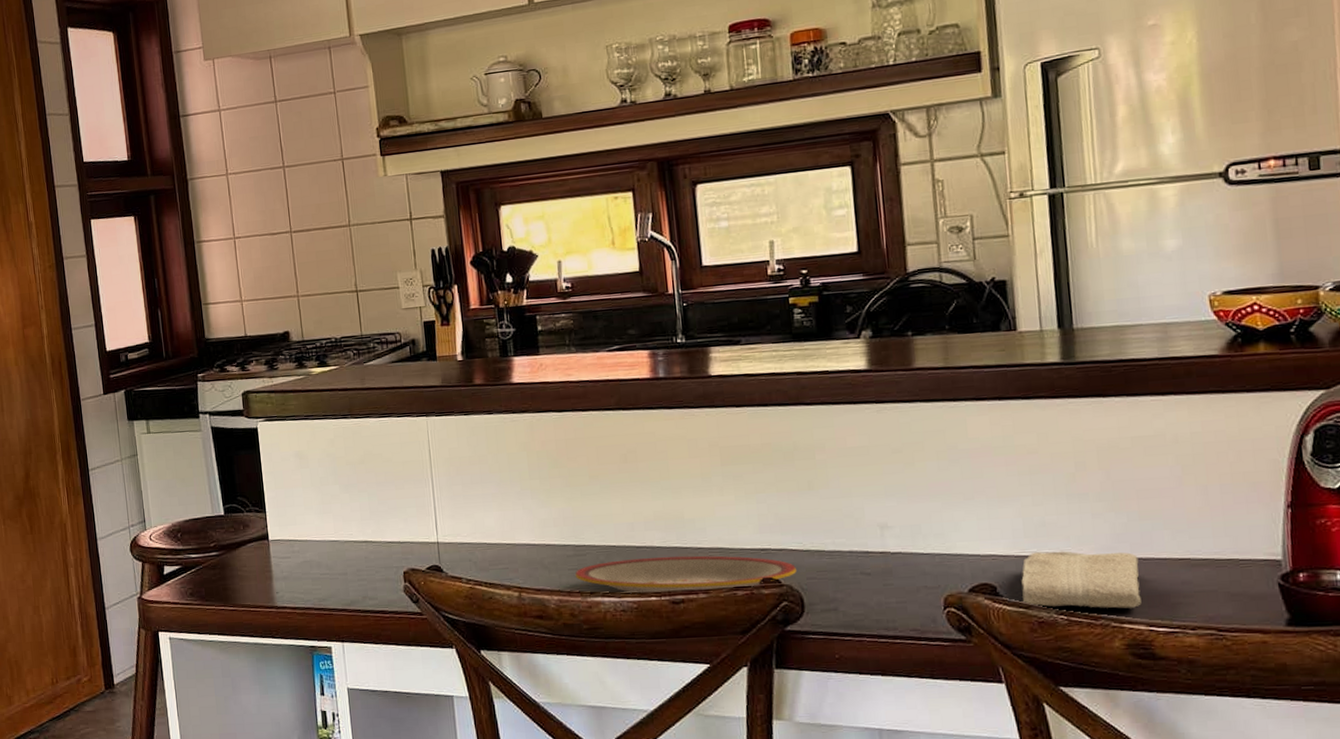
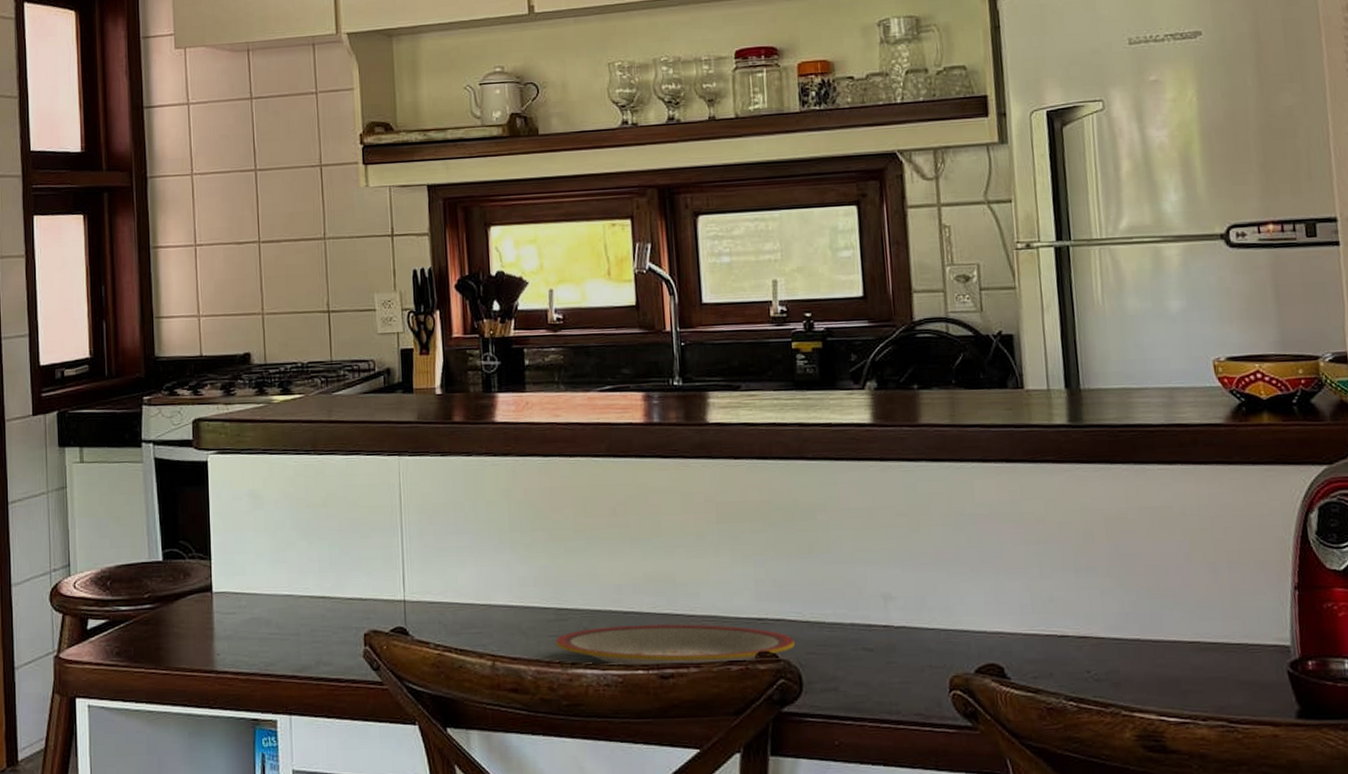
washcloth: present [1021,551,1142,609] -> none [1029,630,1152,695]

